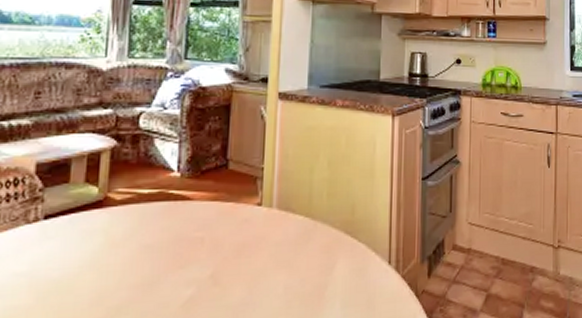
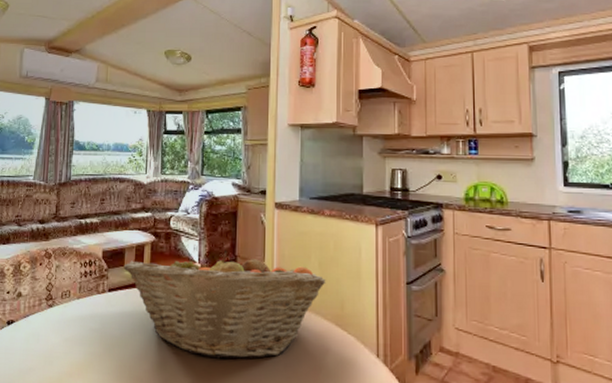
fruit basket: none [68,153,336,291] -> present [123,250,326,359]

